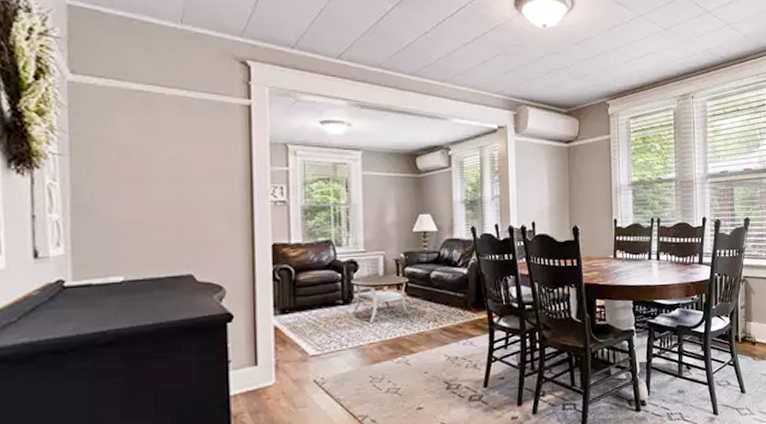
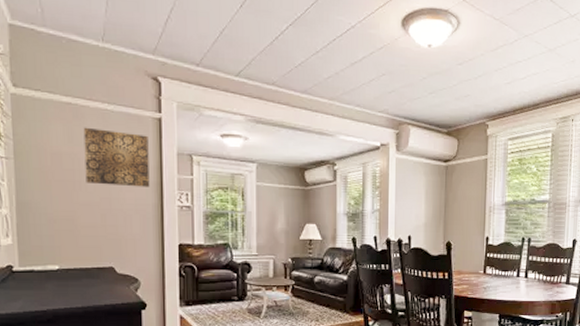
wall art: none [157,117,237,182] -> present [83,127,150,187]

